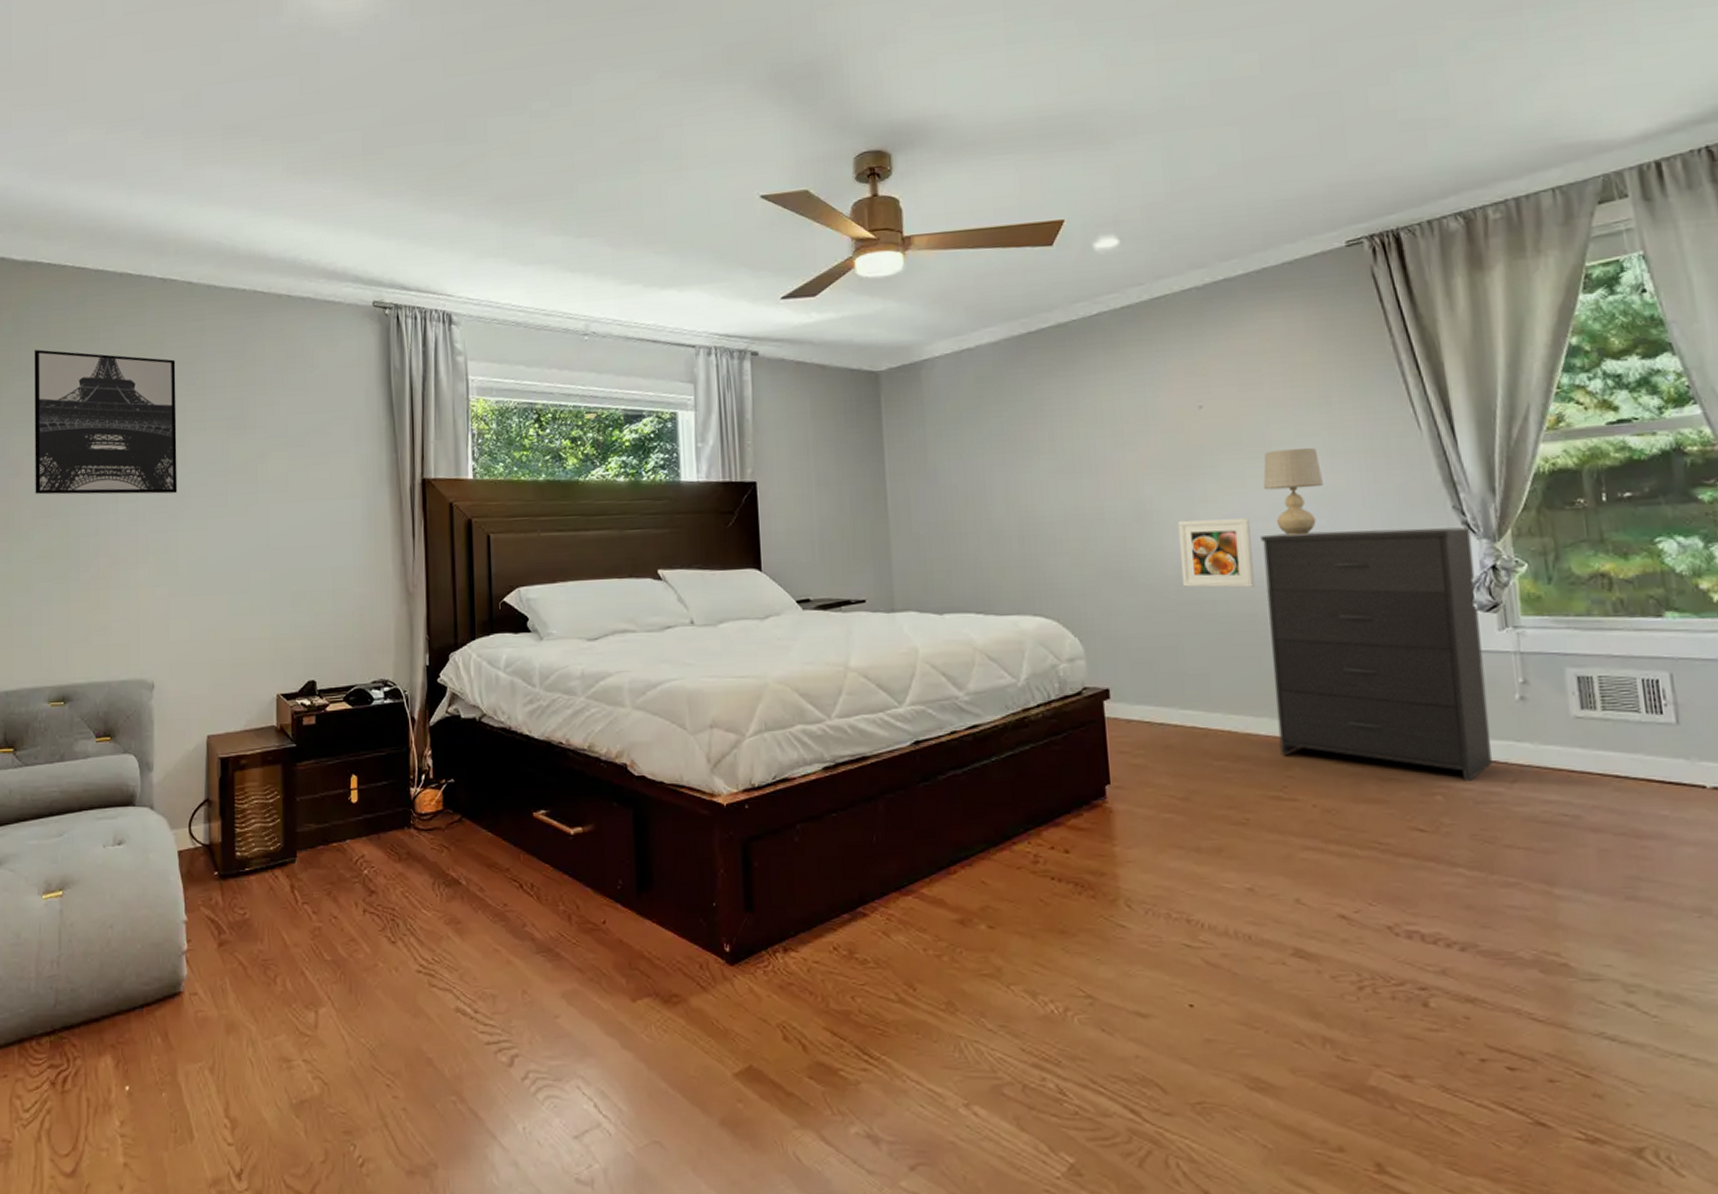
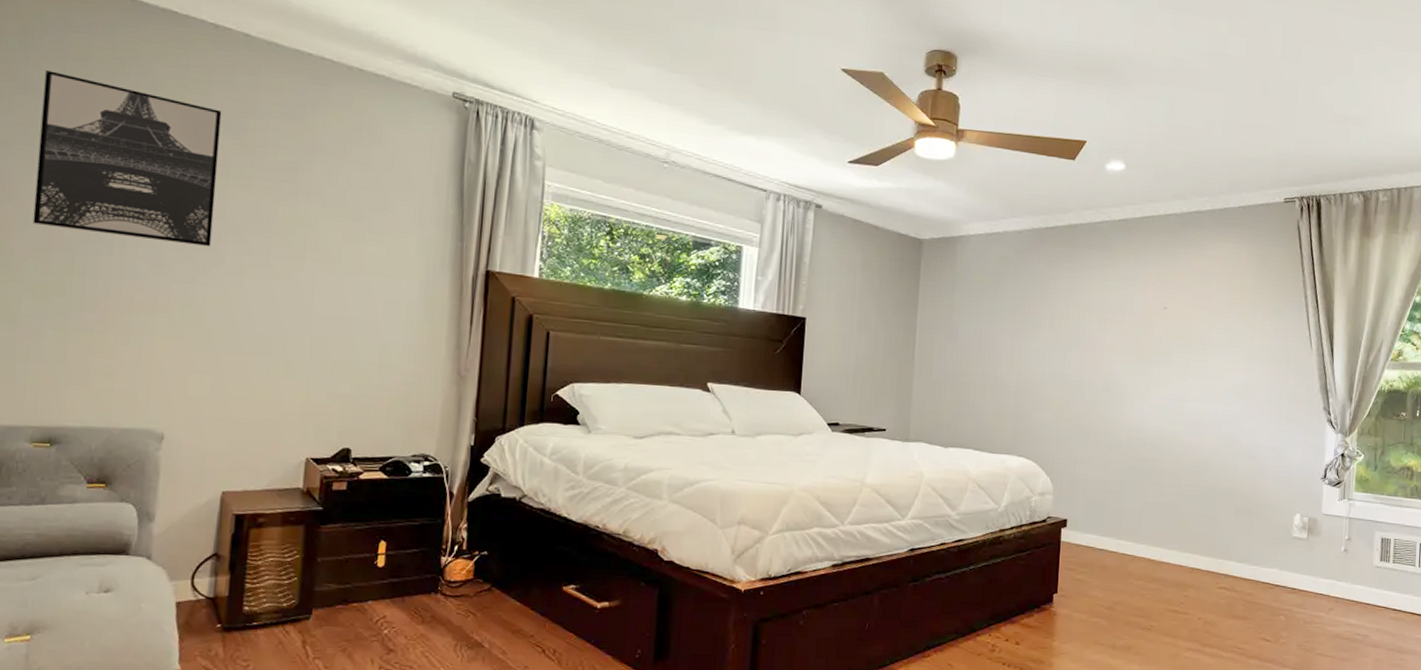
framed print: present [1178,518,1255,588] -> none [1132,394,1187,452]
dresser: present [1260,527,1492,781] -> none [1182,413,1333,607]
table lamp: present [1263,448,1323,536] -> none [1201,349,1242,417]

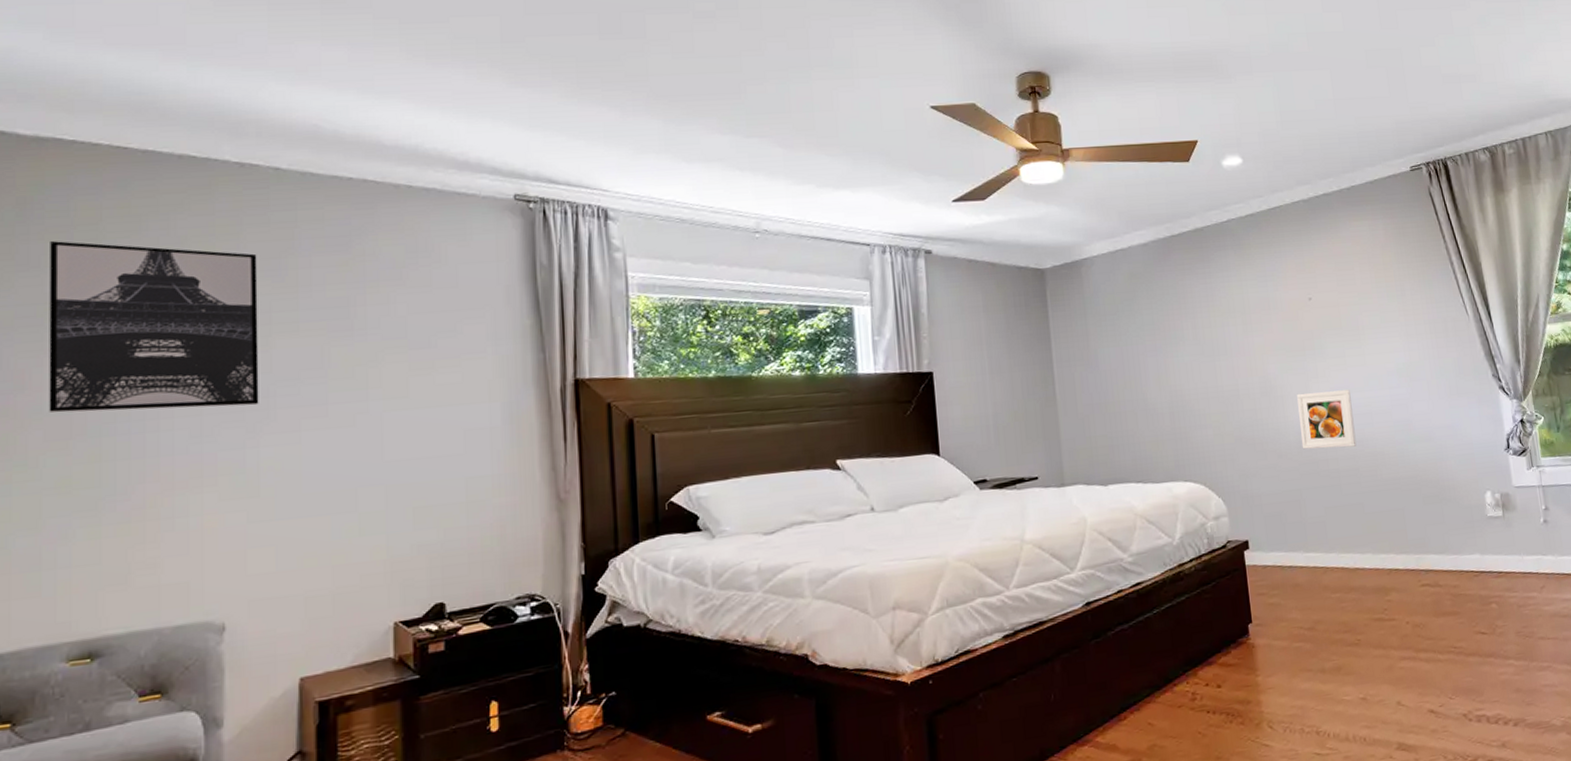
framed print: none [1132,394,1187,452] -> present [1297,389,1357,450]

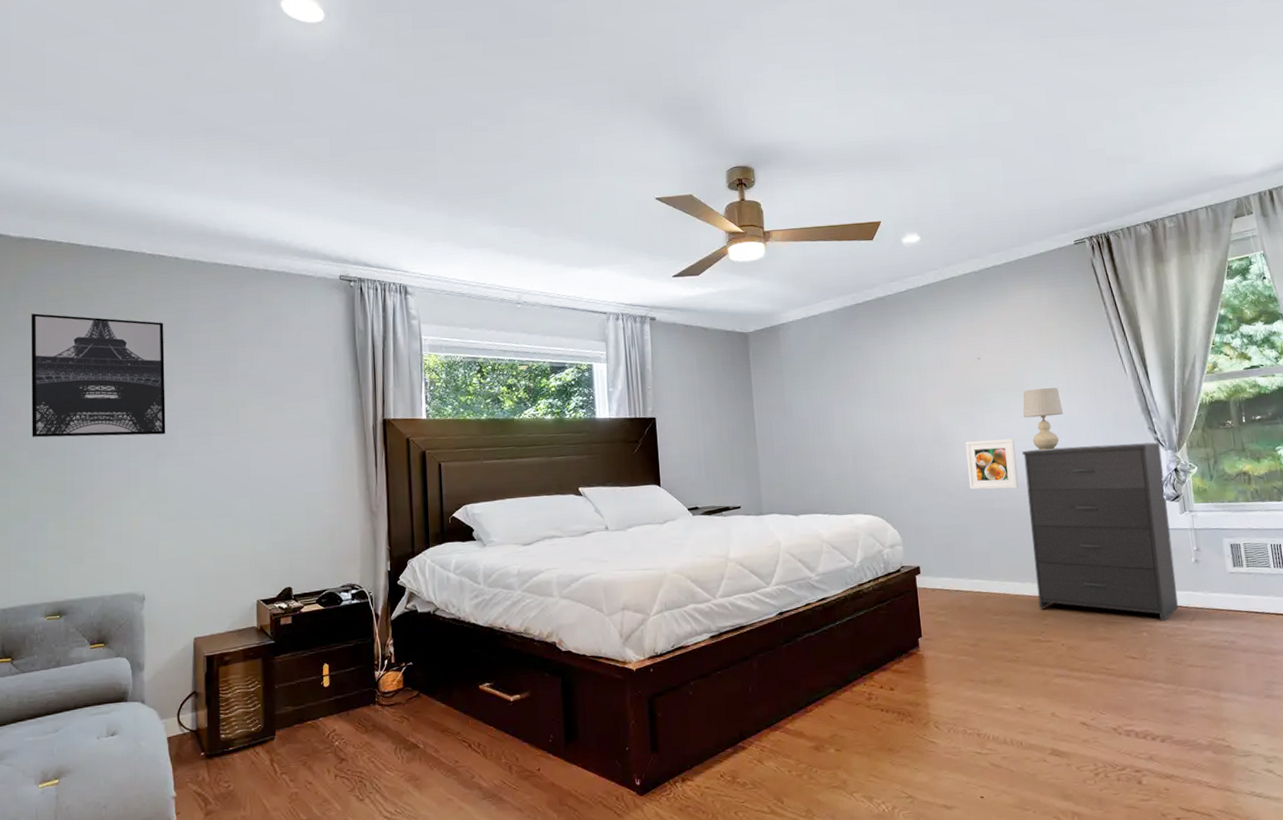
table lamp: none [1359,331,1402,403] -> present [1023,388,1063,451]
dresser: none [1359,390,1528,591] -> present [1022,442,1178,621]

